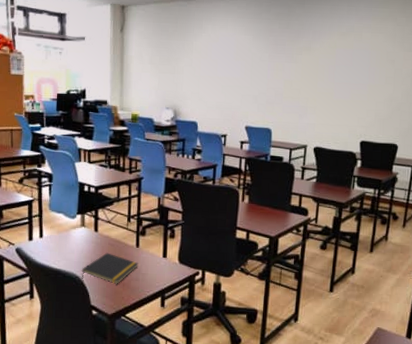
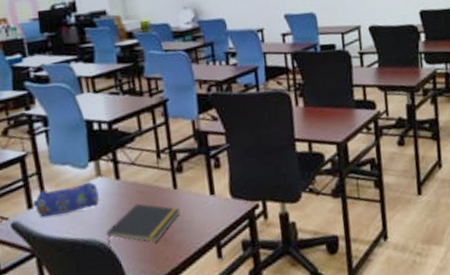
pencil case: none [33,228,81,249] -> present [32,181,99,218]

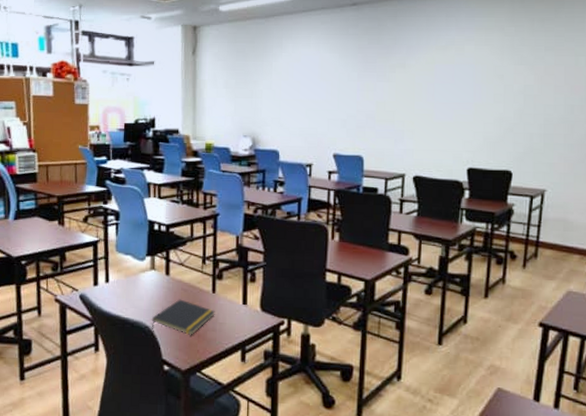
pencil case: present [32,181,99,218] -> none [98,272,150,295]

